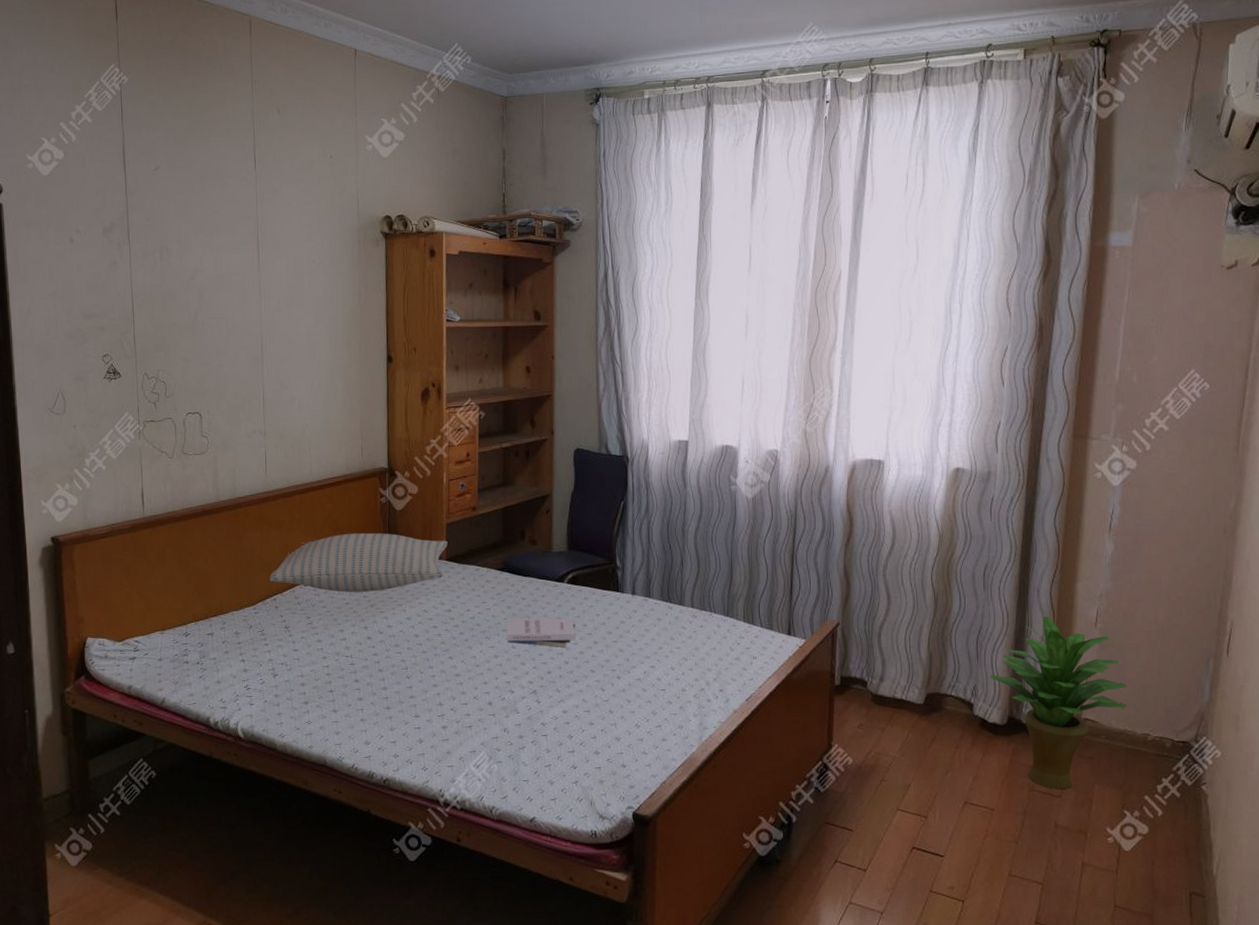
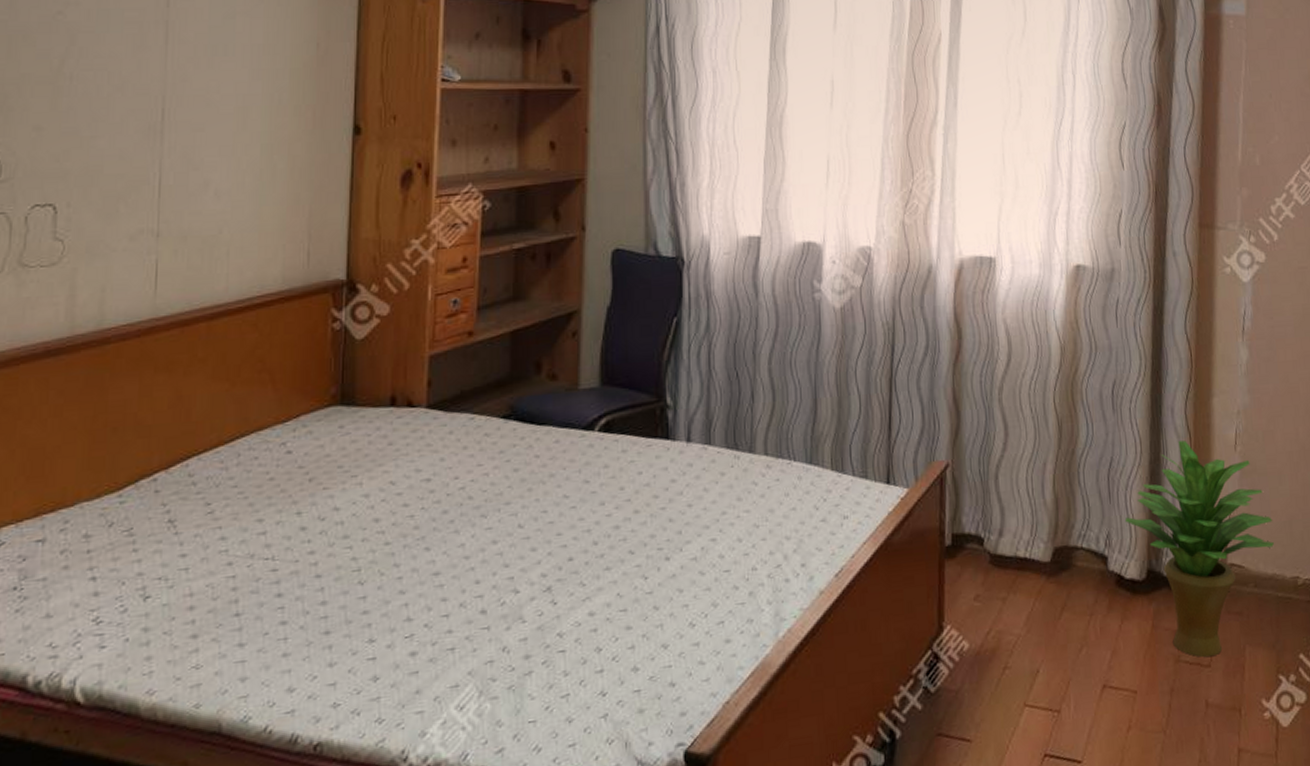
pillow: present [270,533,448,592] -> none [149,373,430,463]
books: present [506,618,576,647] -> none [510,479,610,522]

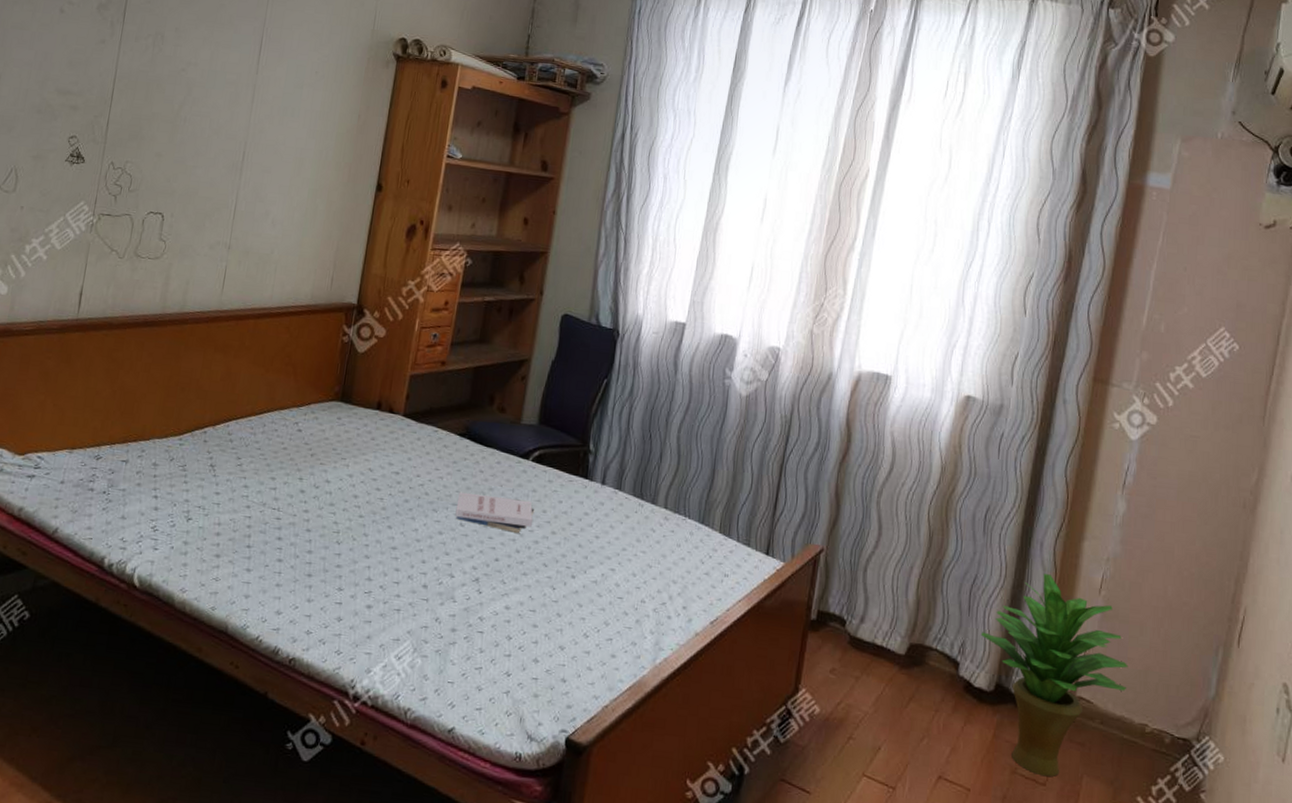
books: none [510,479,610,522] -> present [455,491,535,533]

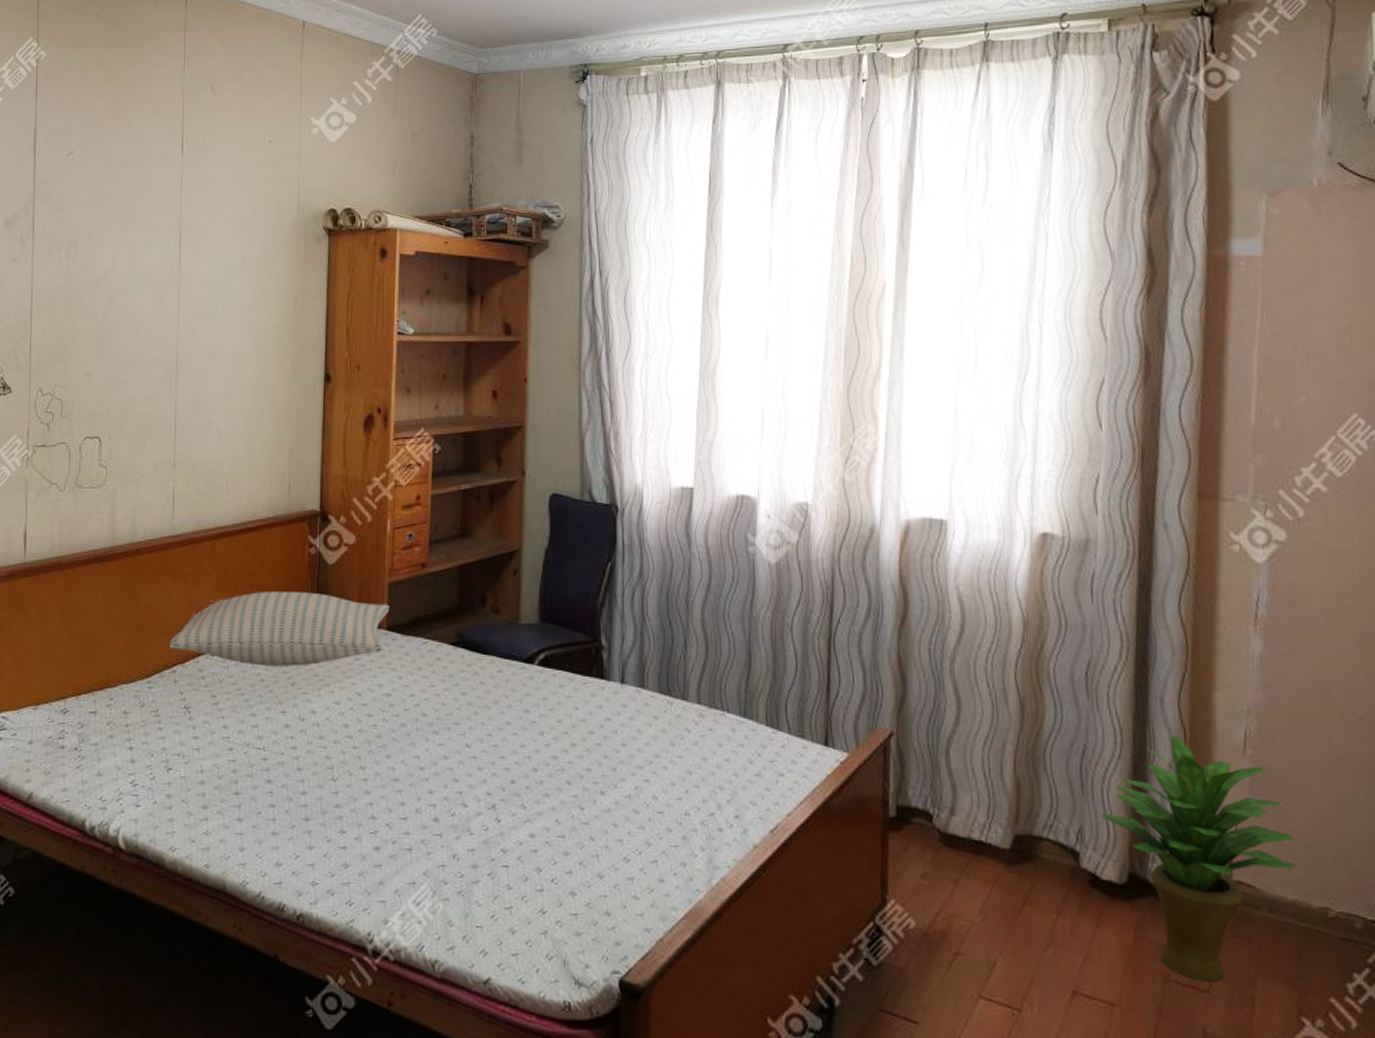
pillow: none [204,369,409,440] -> present [170,591,390,666]
books: present [455,491,535,533] -> none [459,708,548,749]

